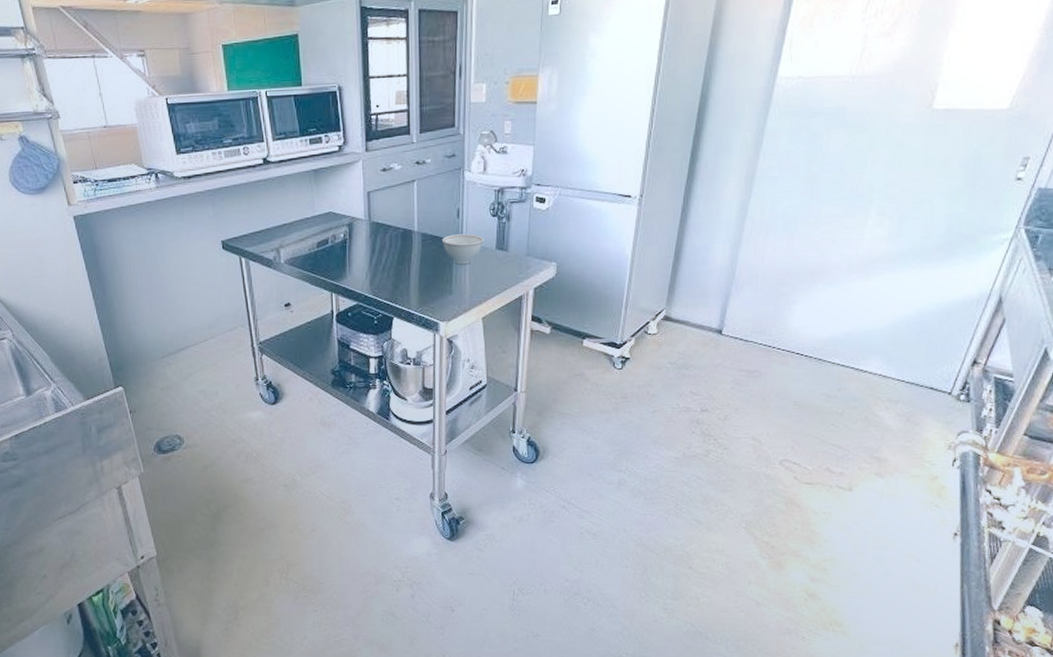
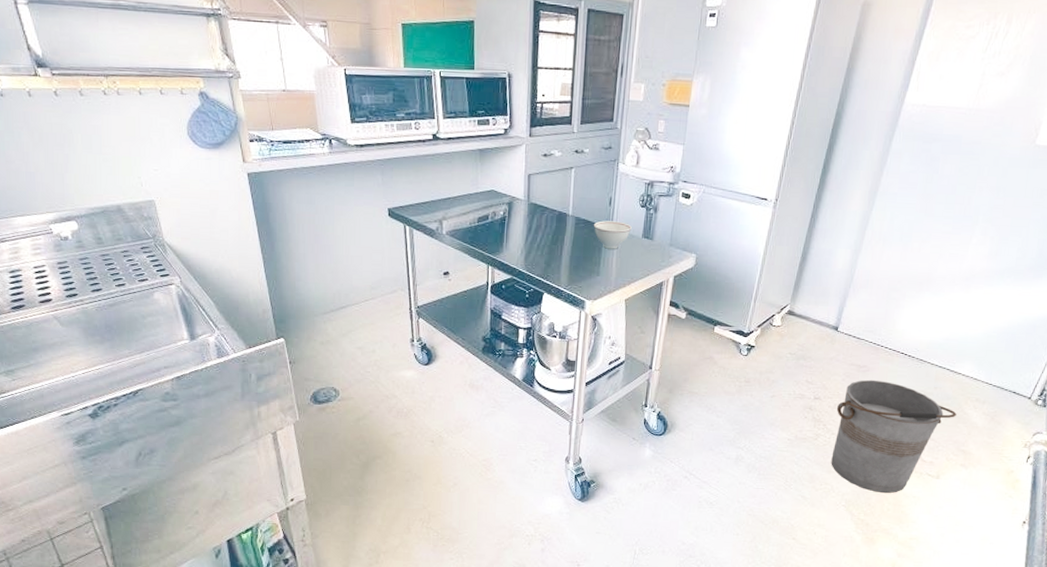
bucket: none [726,385,866,511] -> present [831,379,957,493]

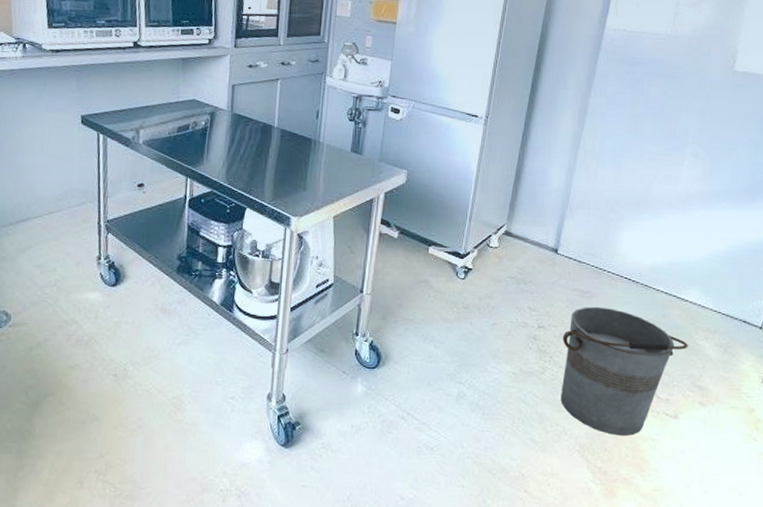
bowl: present [593,220,632,249] -> none [299,133,340,163]

